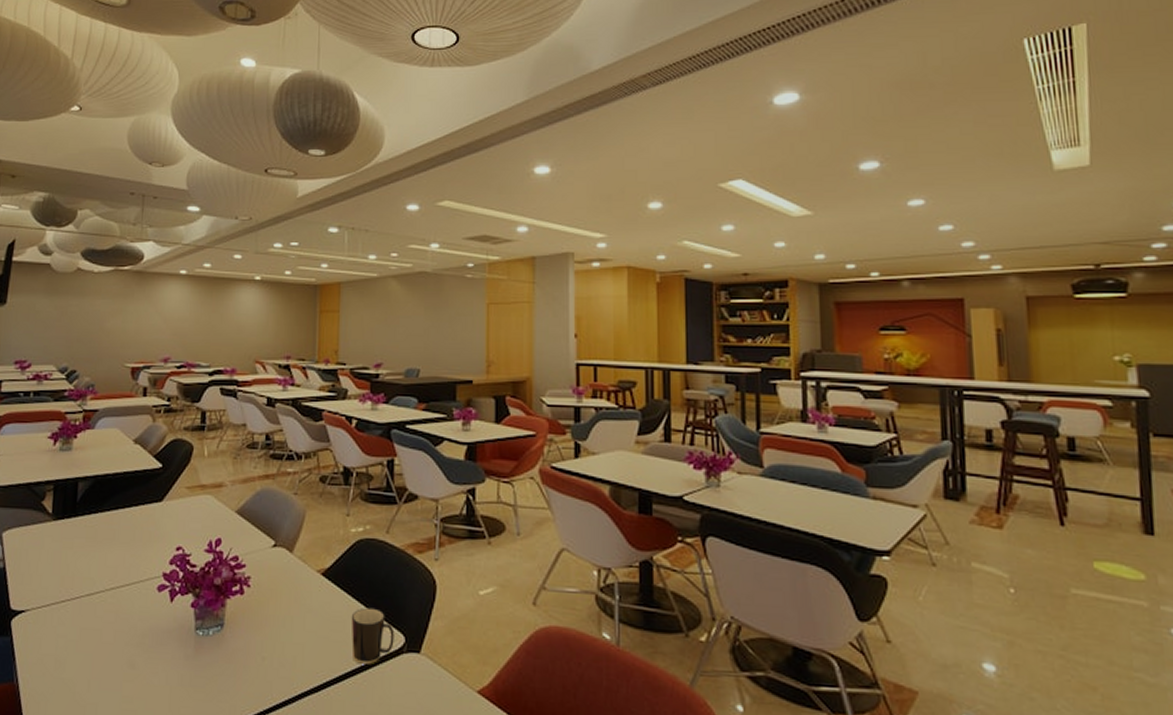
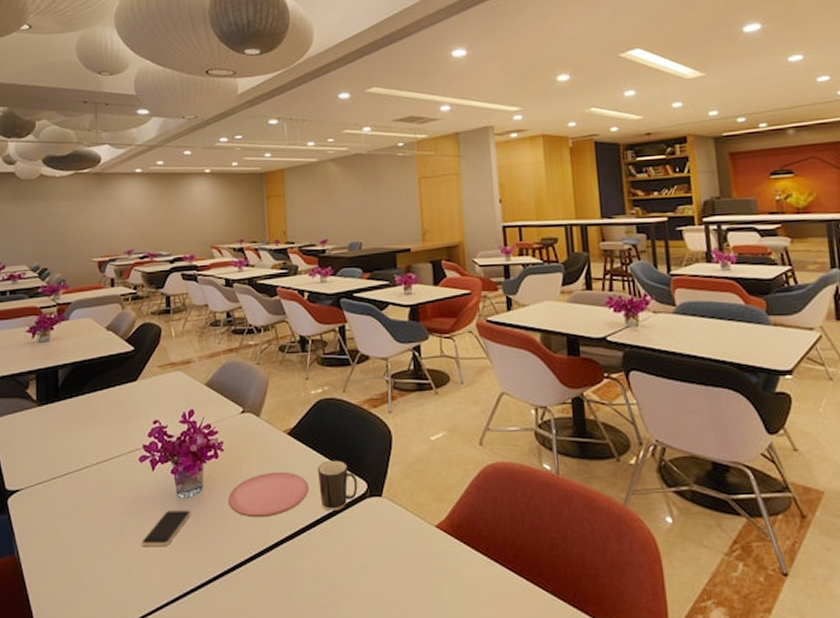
smartphone: none [152,648,209,687] -> present [141,510,191,546]
plate: none [251,615,341,665] -> present [229,471,309,518]

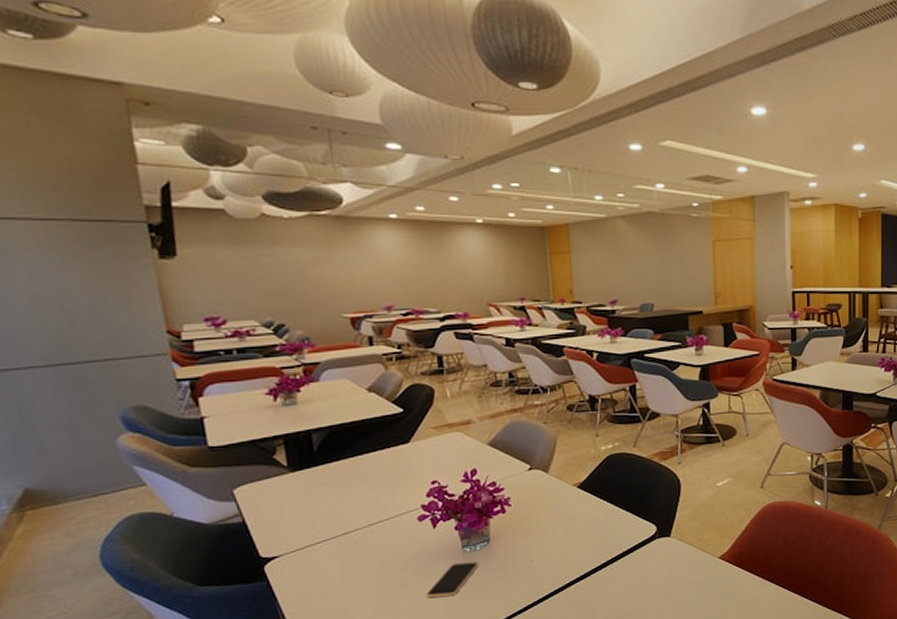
plate: present [229,471,309,518] -> none [518,521,600,564]
mug: present [317,460,358,511] -> none [608,508,648,552]

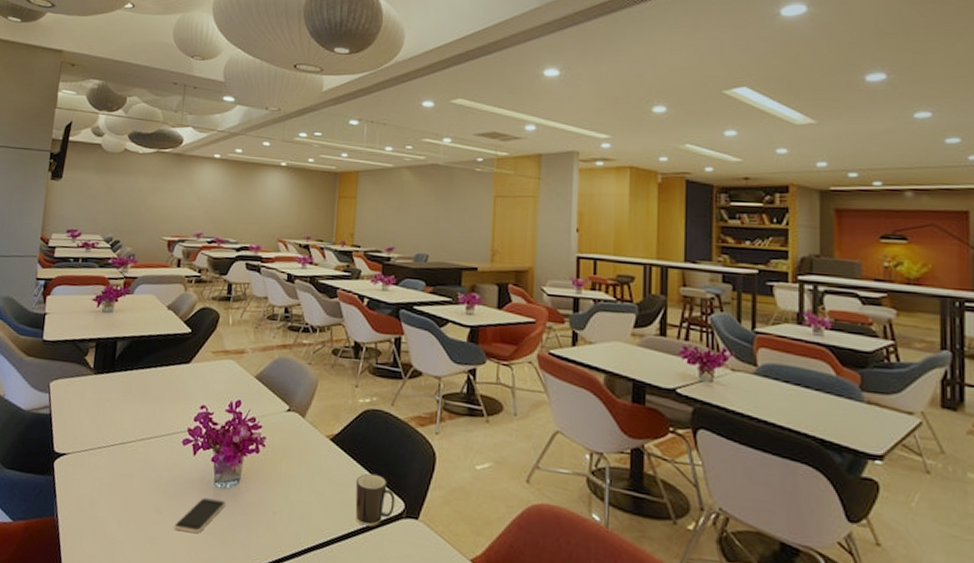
mug: none [608,508,648,552] -> present [355,473,395,527]

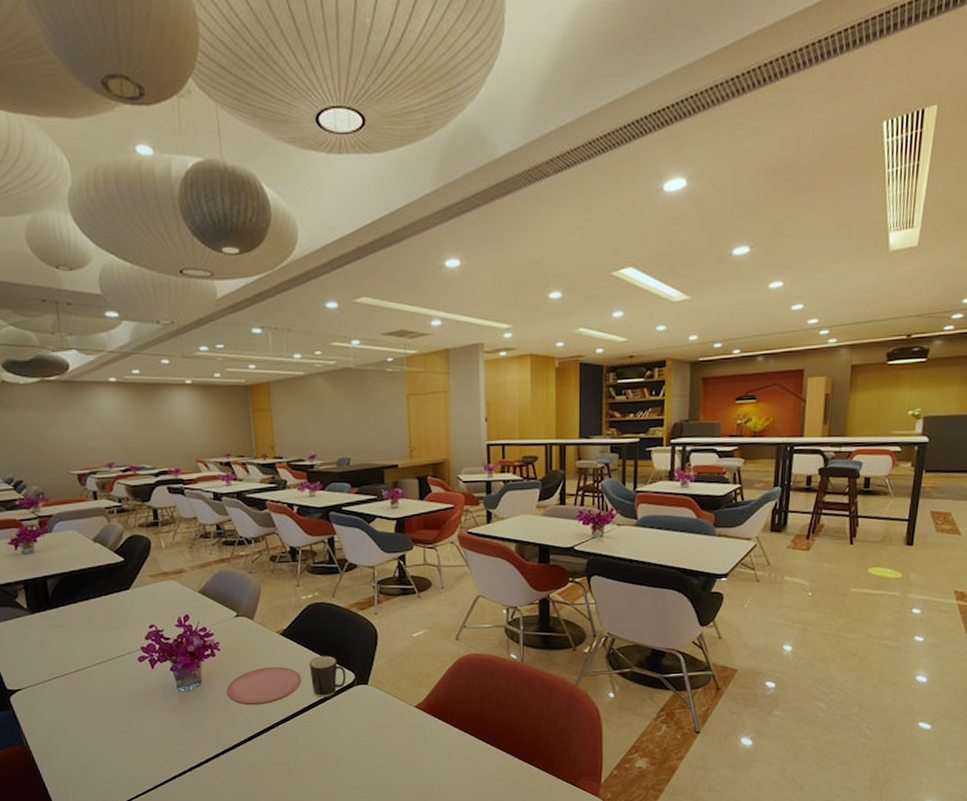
smartphone: present [174,498,226,533] -> none [146,701,192,732]
plate: none [264,475,346,522] -> present [227,666,302,706]

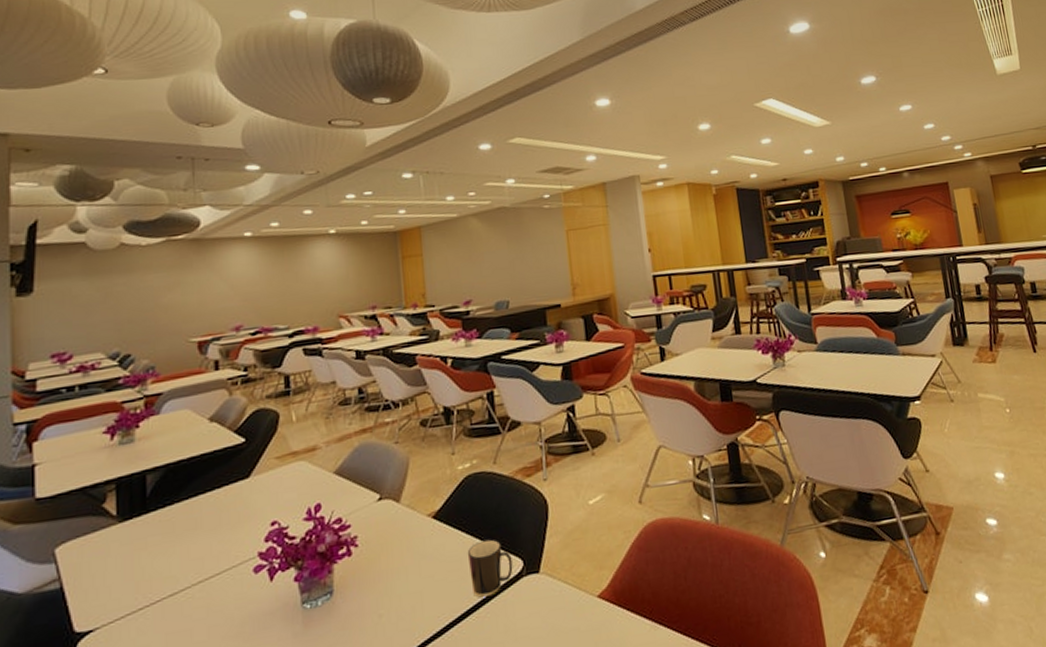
plate: present [227,666,302,706] -> none [365,560,459,619]

